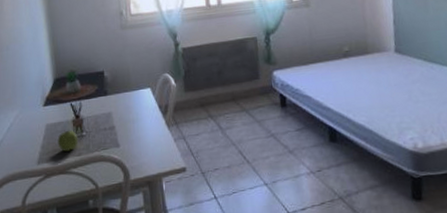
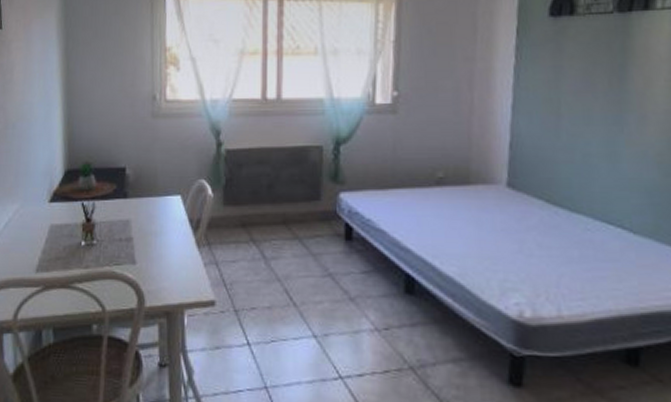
fruit: present [57,129,78,152] -> none [62,235,87,261]

